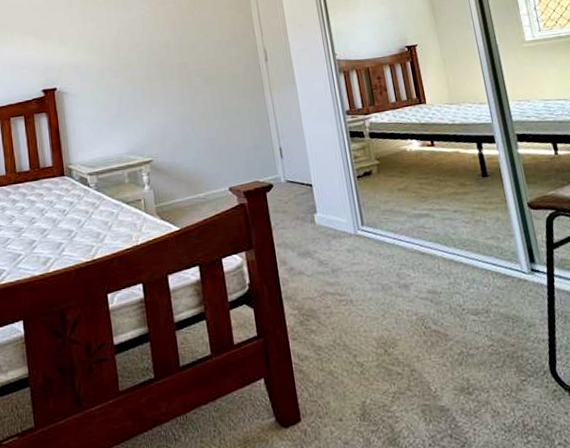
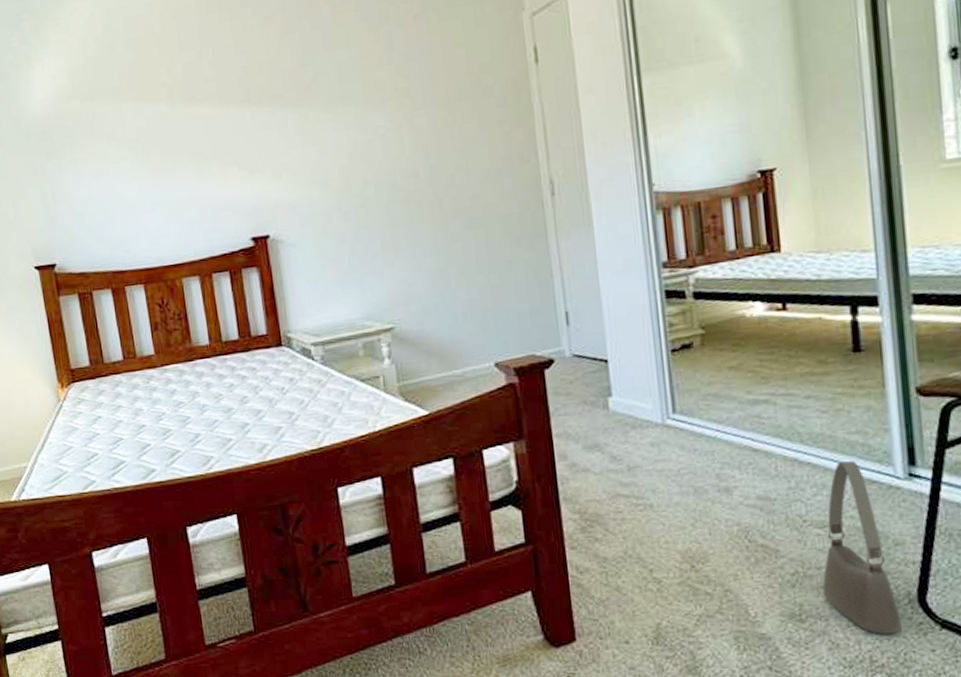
shoulder bag: none [478,260,542,402] -> present [822,461,901,634]

